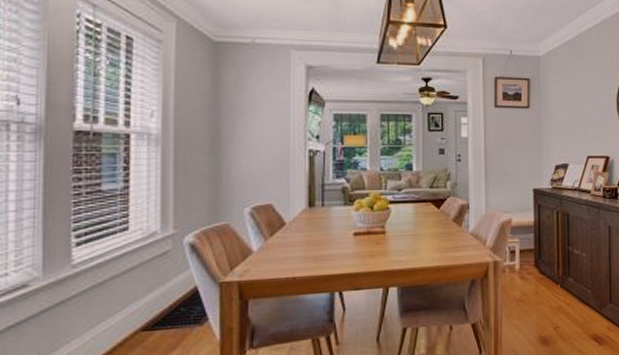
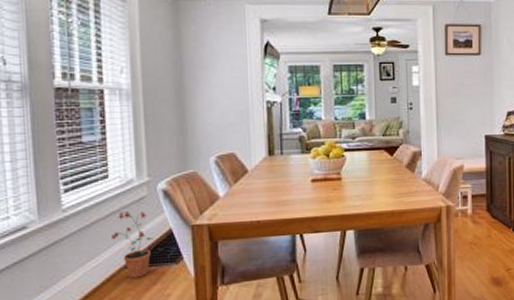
potted plant: none [128,267,175,343] -> present [112,211,153,279]

